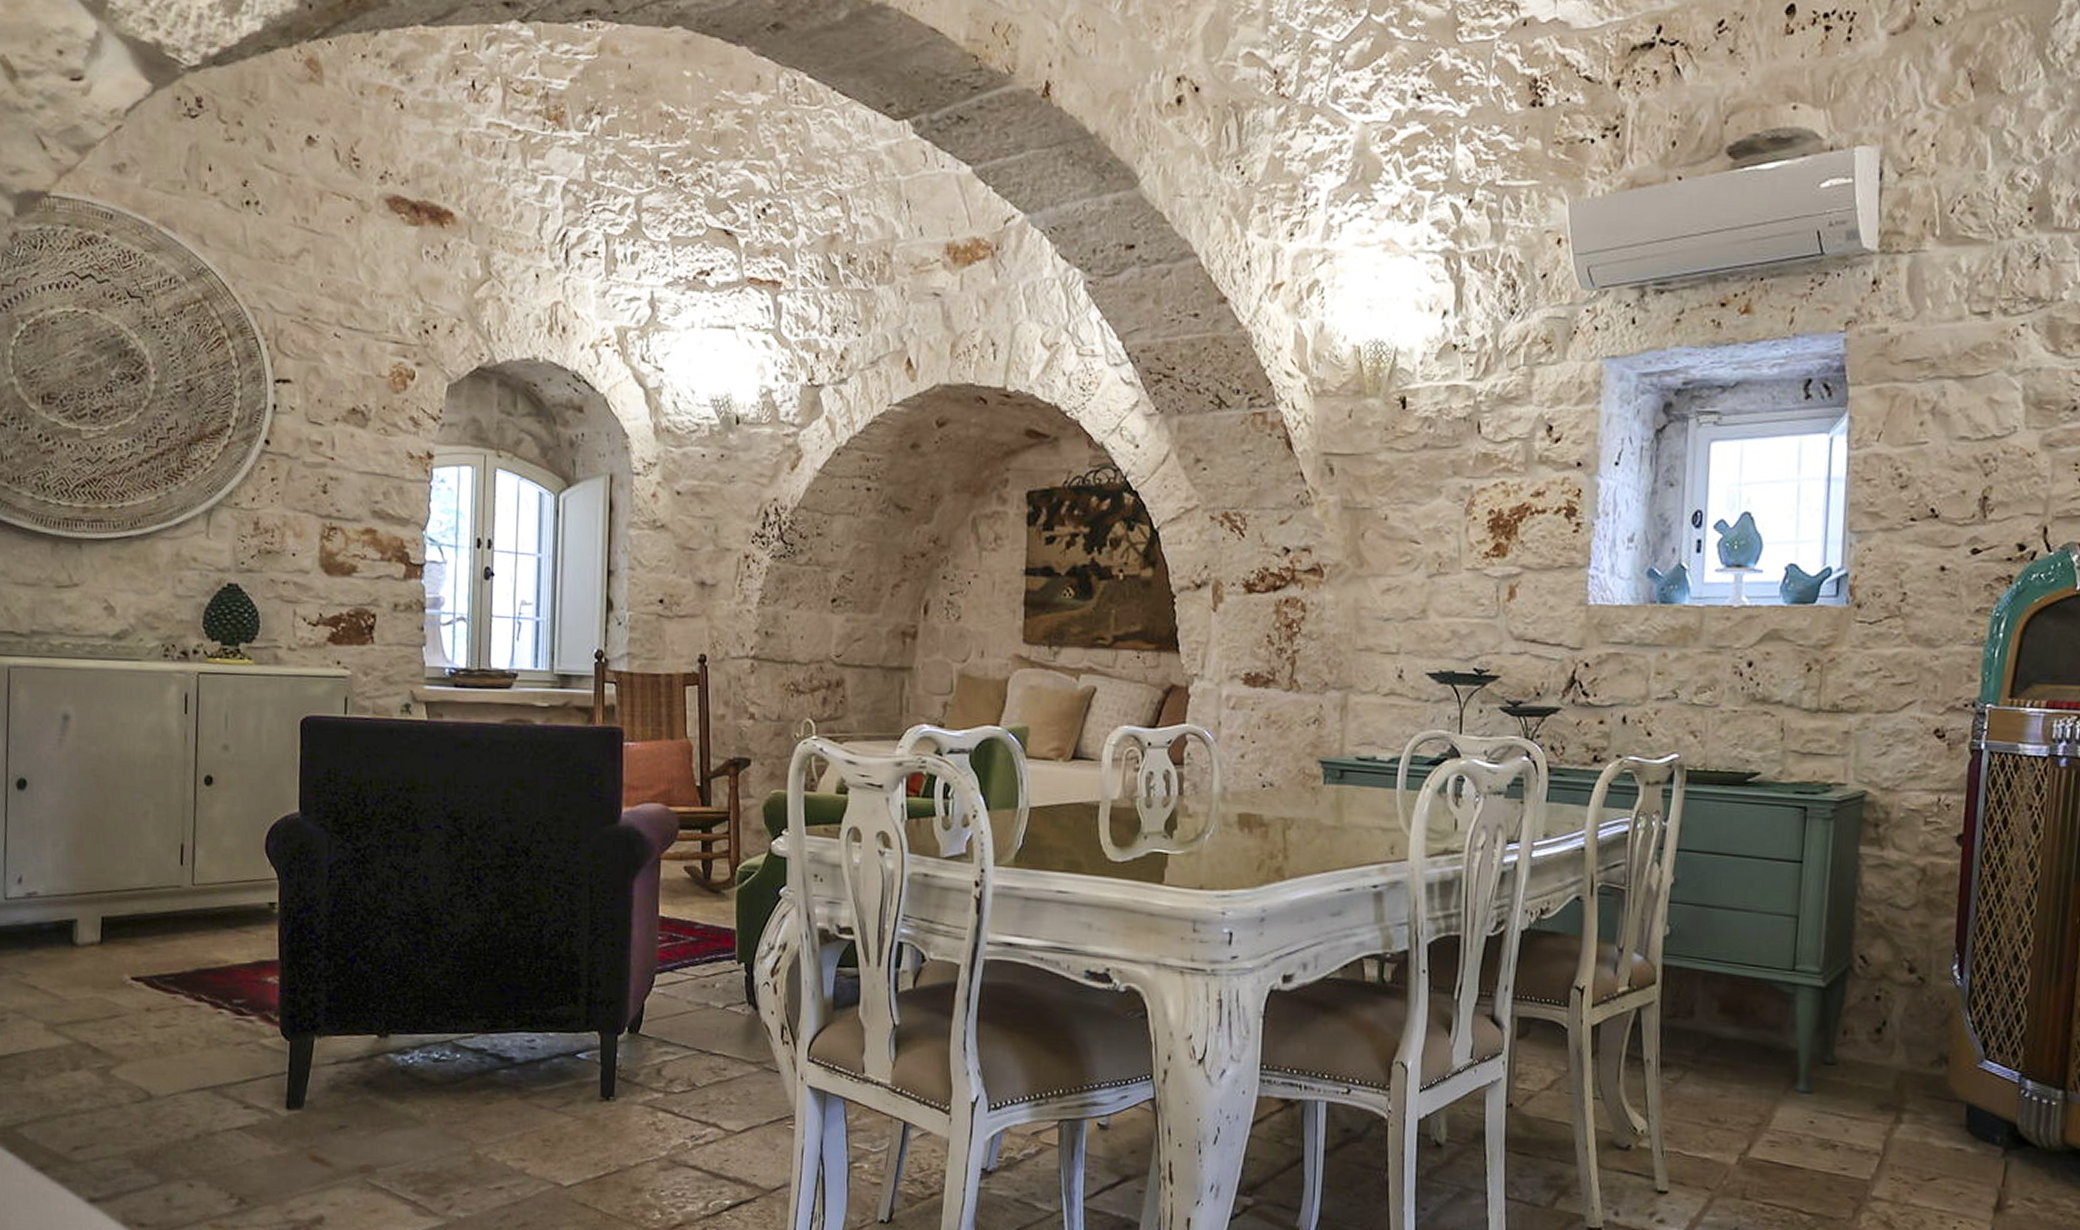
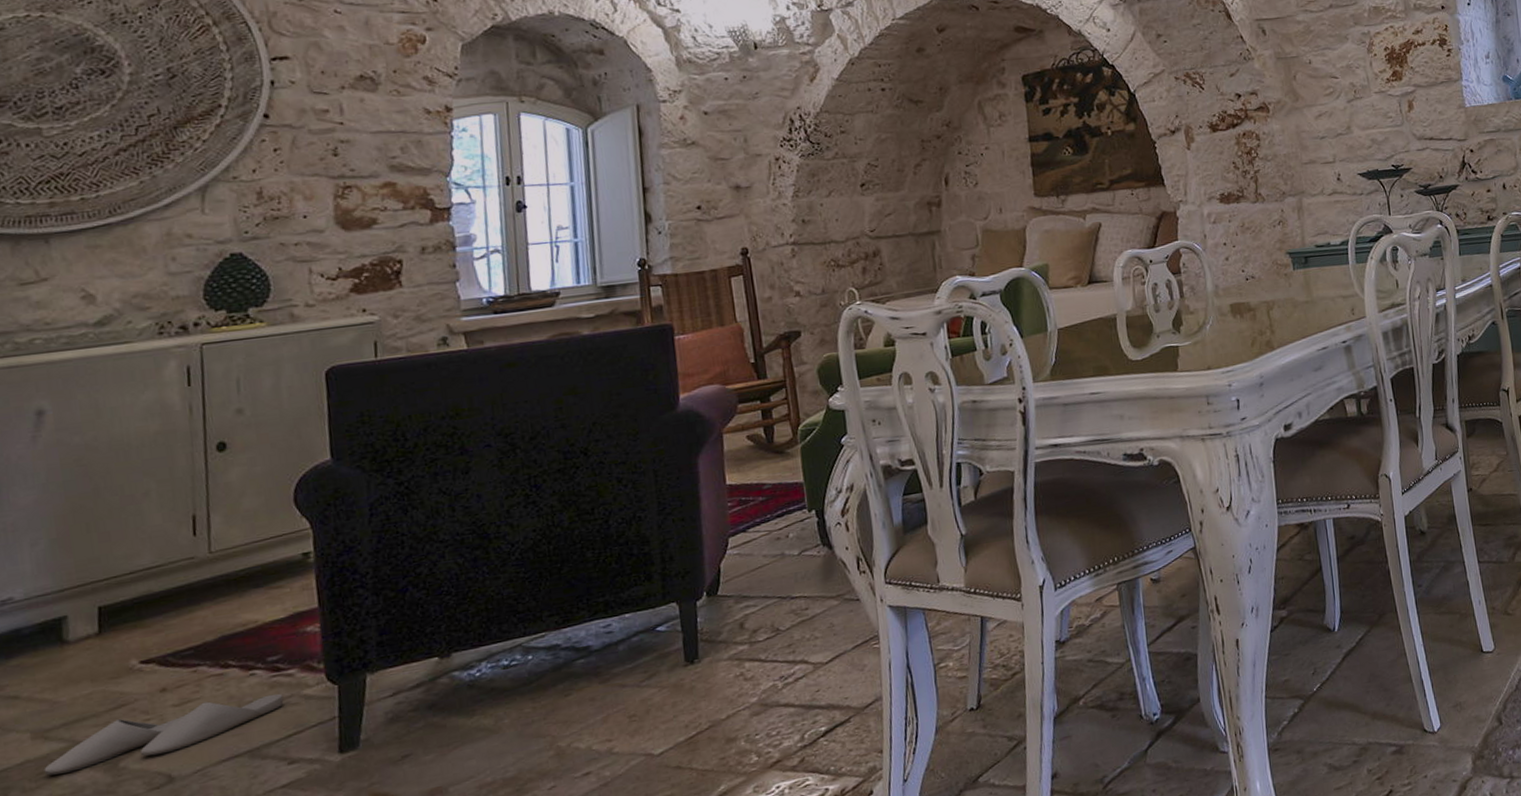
slippers: none [52,1029,244,1071] -> present [44,693,284,775]

